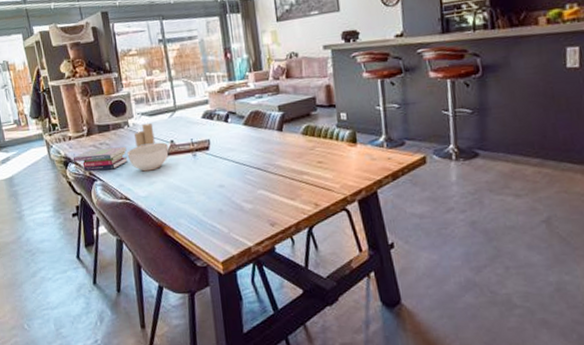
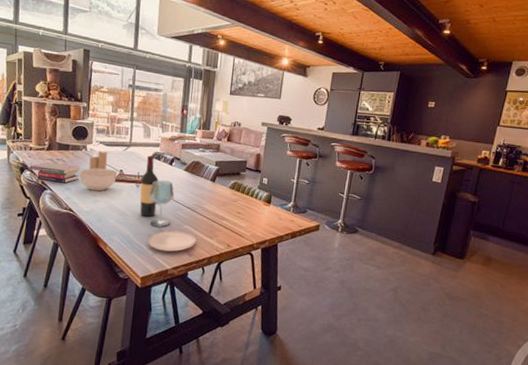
wine bottle: none [196,116,222,189] -> present [139,155,159,217]
wine glass: none [209,141,242,199] -> present [149,180,175,227]
plate: none [219,198,277,226] -> present [147,230,197,252]

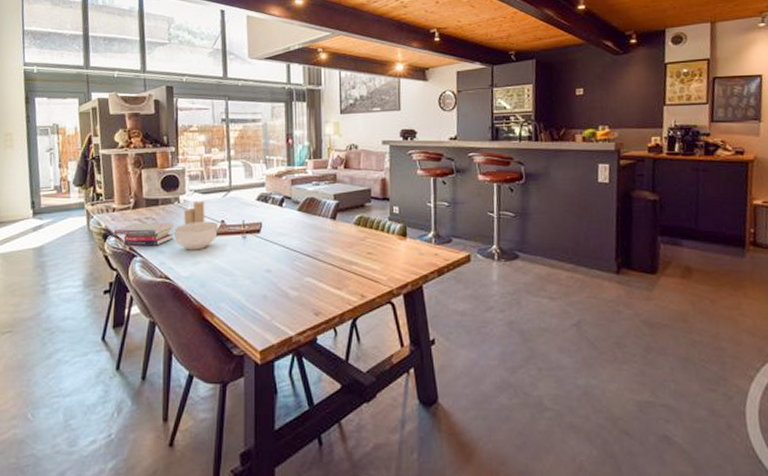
wine bottle: present [139,155,159,217] -> none [247,198,269,273]
plate: present [147,230,197,252] -> none [263,286,323,314]
wine glass: present [149,180,175,227] -> none [259,226,290,284]

